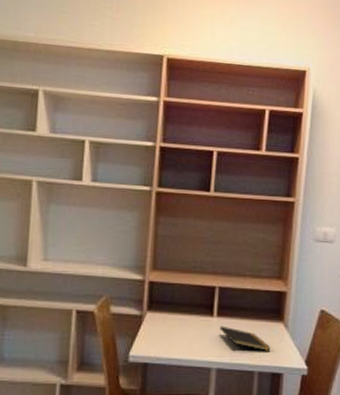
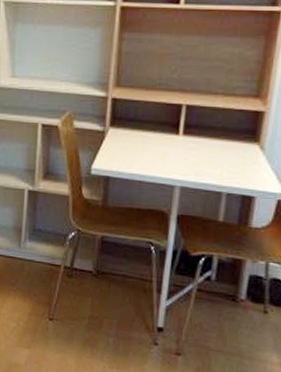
notepad: present [220,325,271,352] -> none [185,144,242,173]

